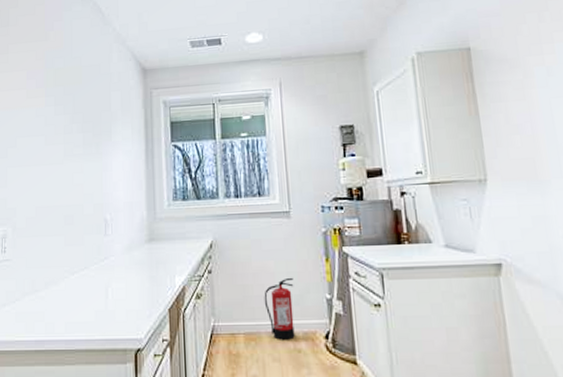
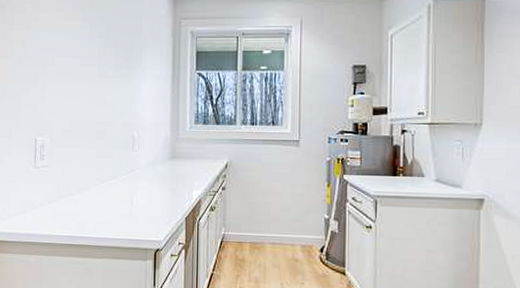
fire extinguisher: present [264,277,295,340] -> none [270,198,297,251]

